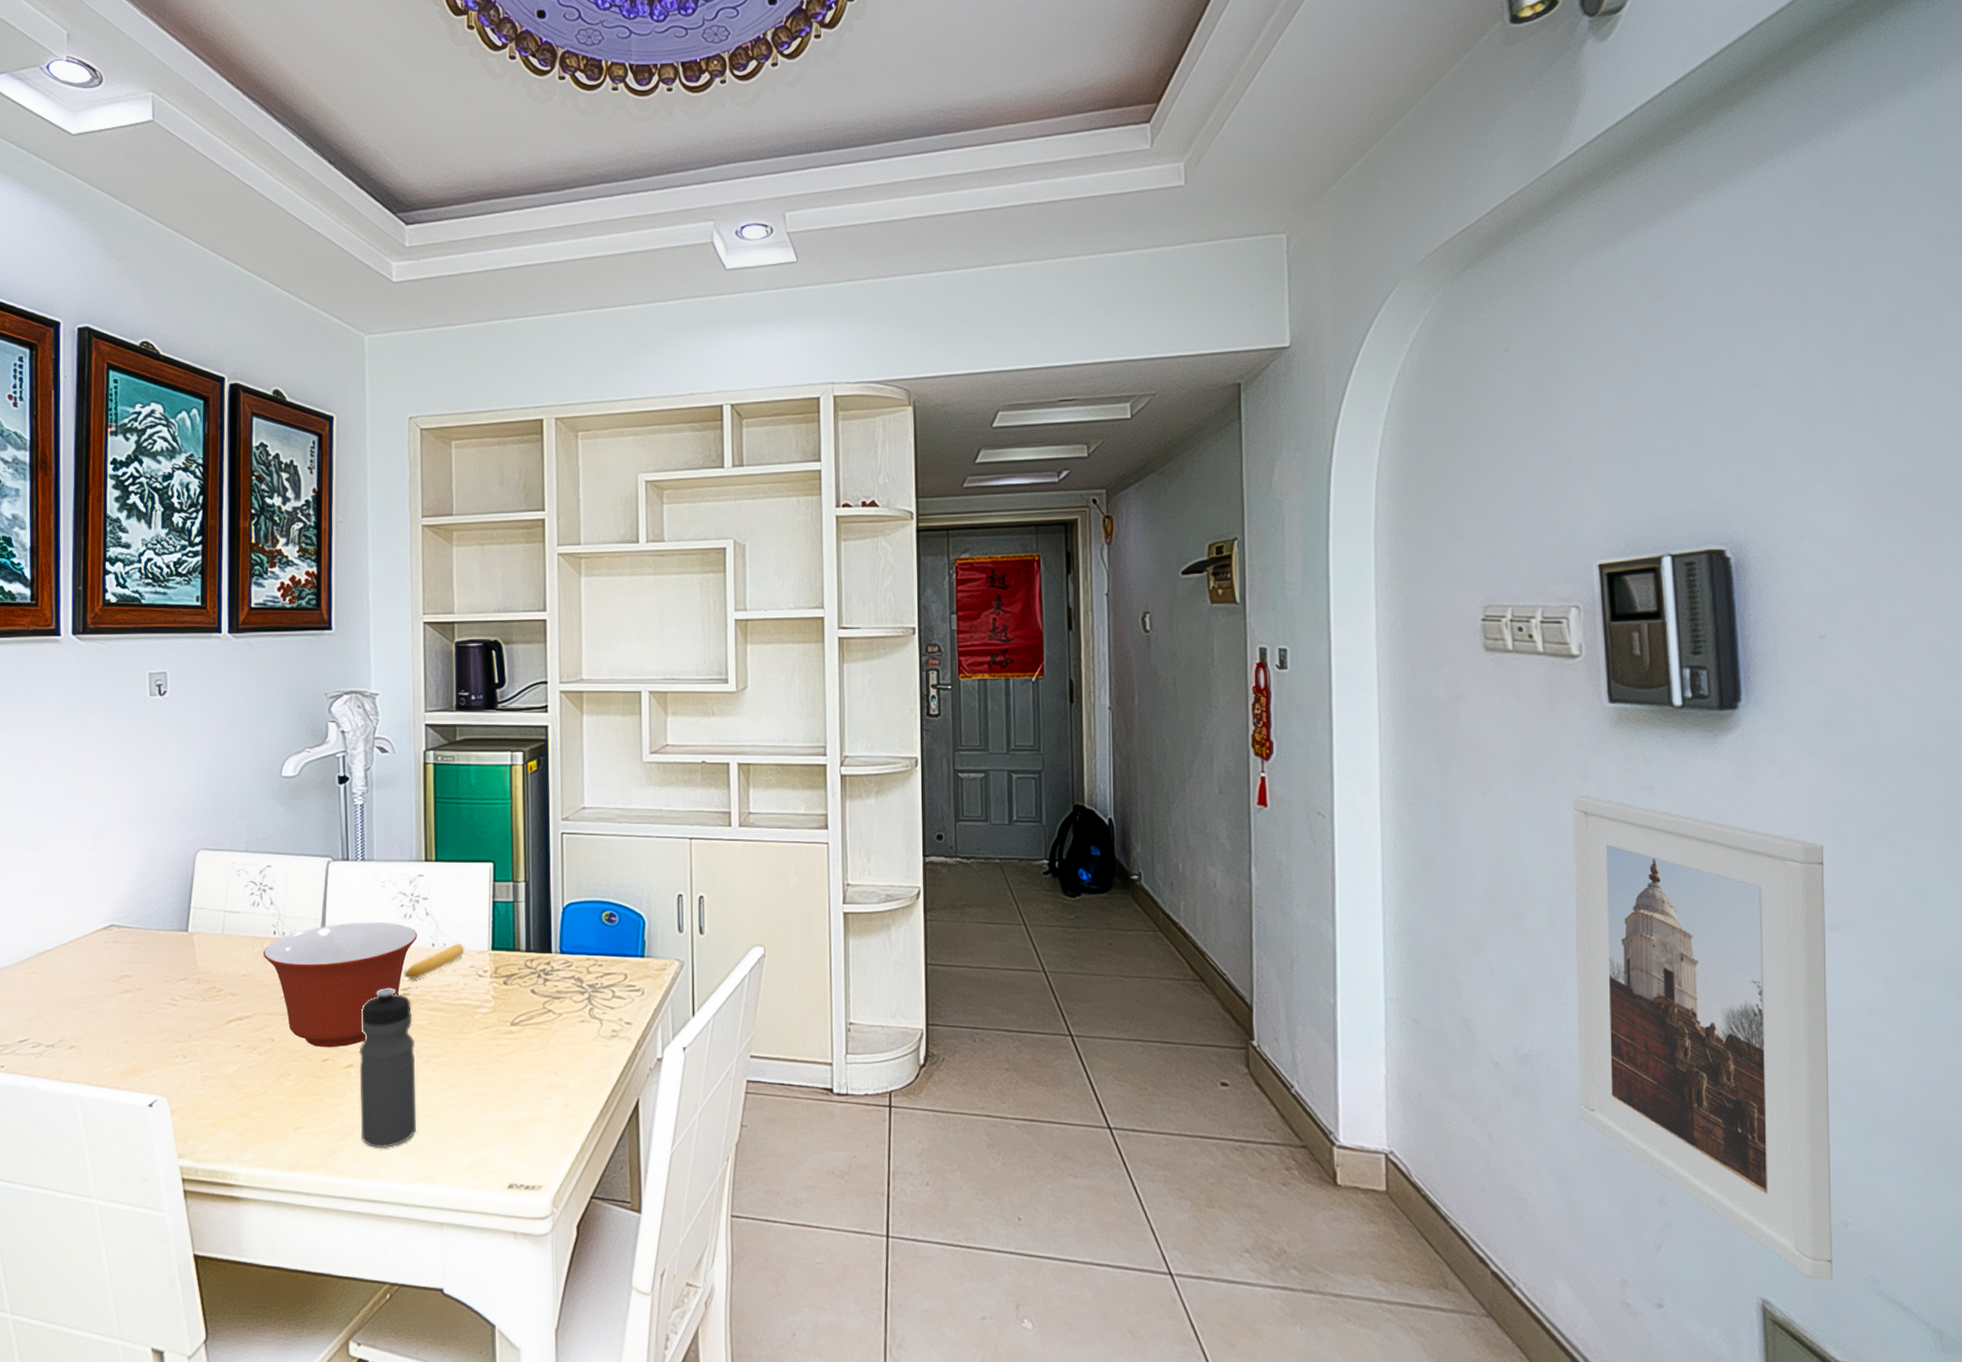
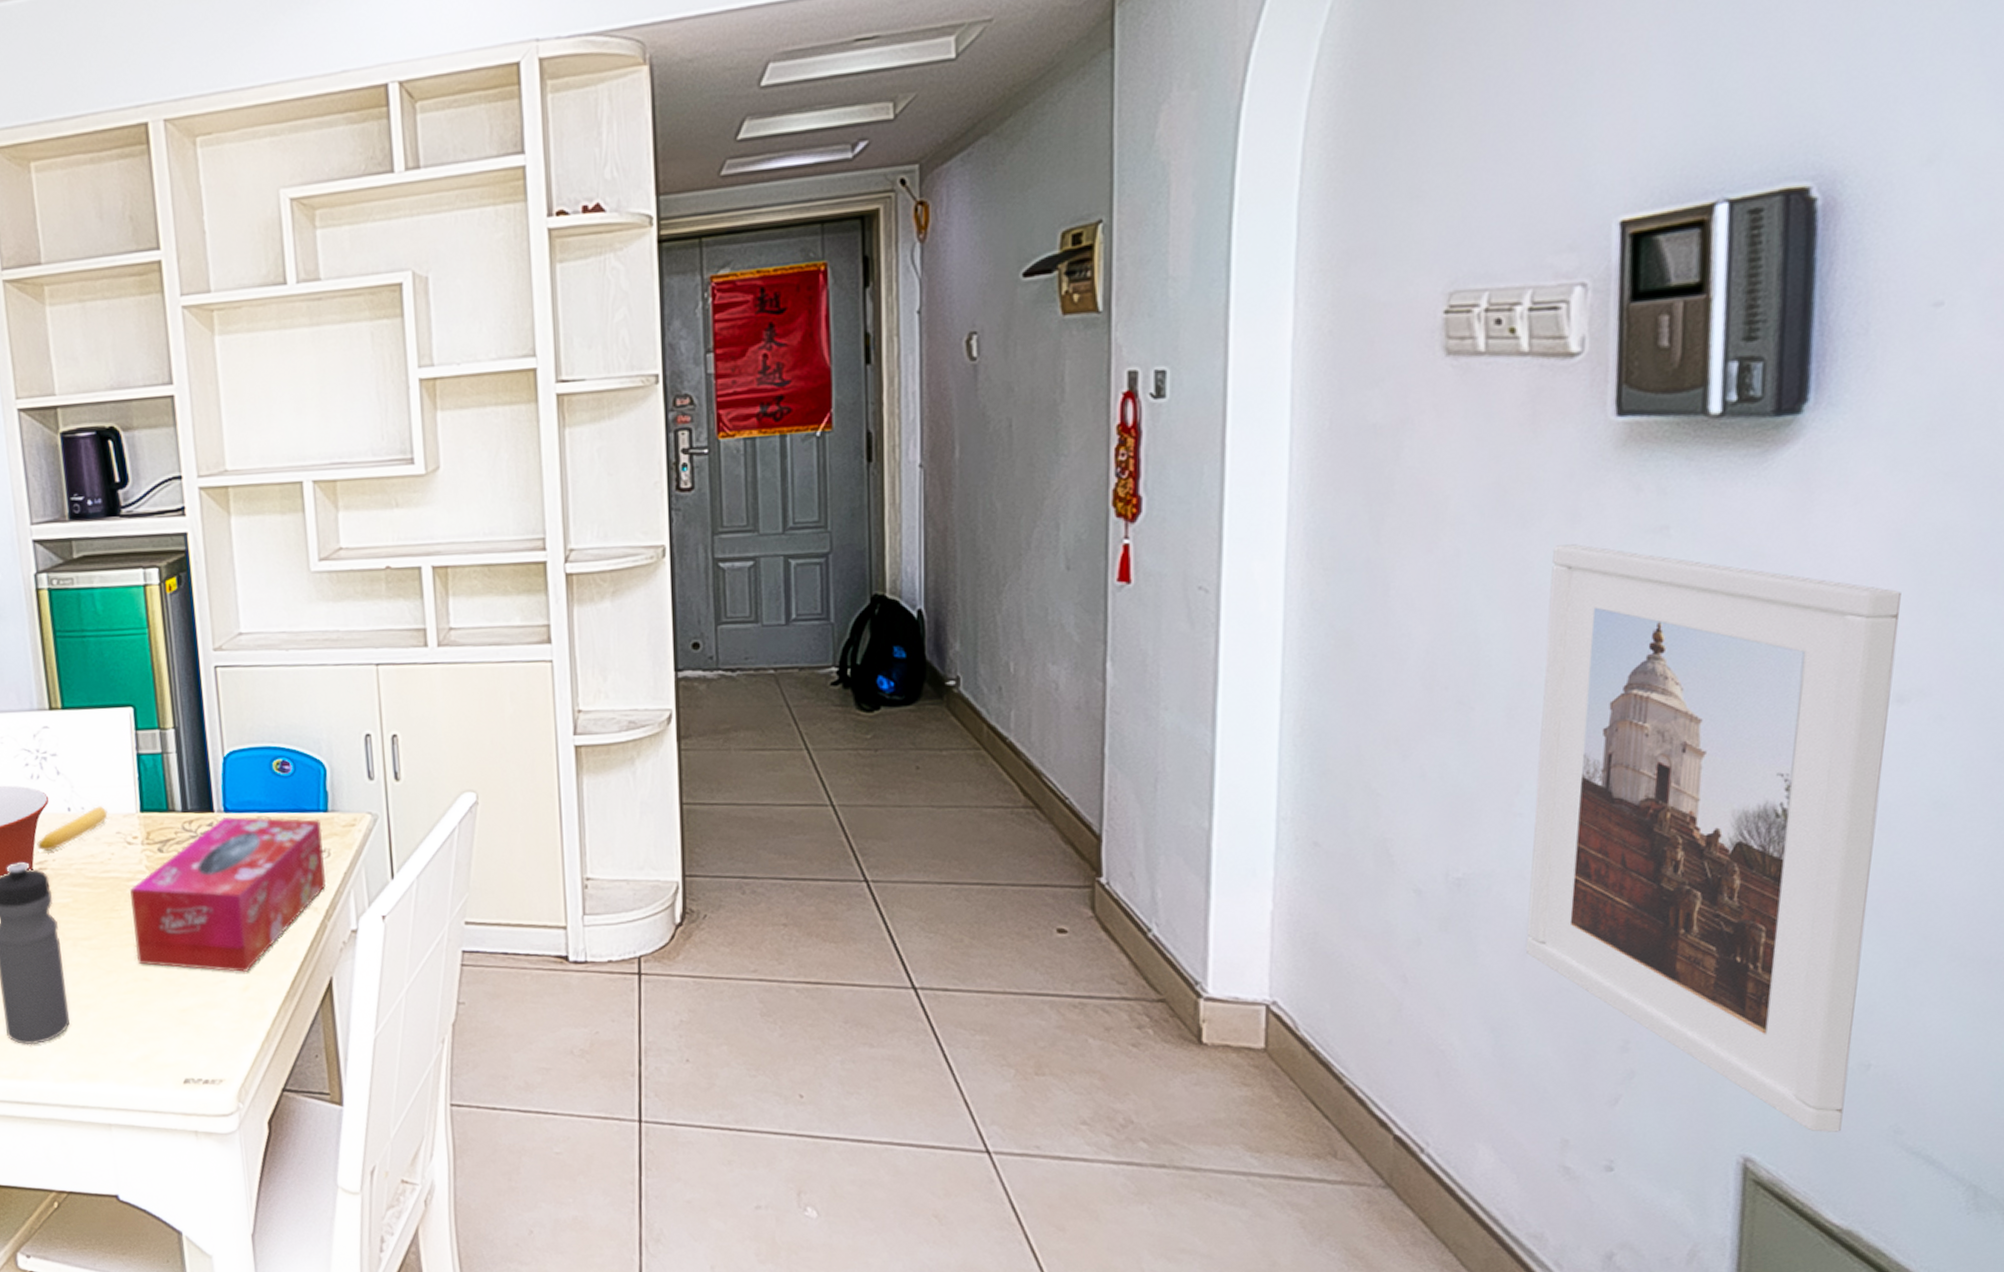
tissue box: none [477,957,639,1092] -> present [130,816,326,973]

